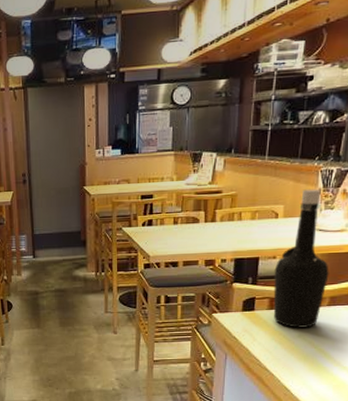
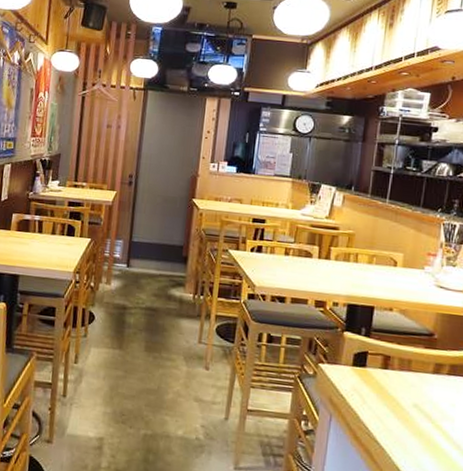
bottle: present [273,189,329,328] -> none [387,240,450,398]

